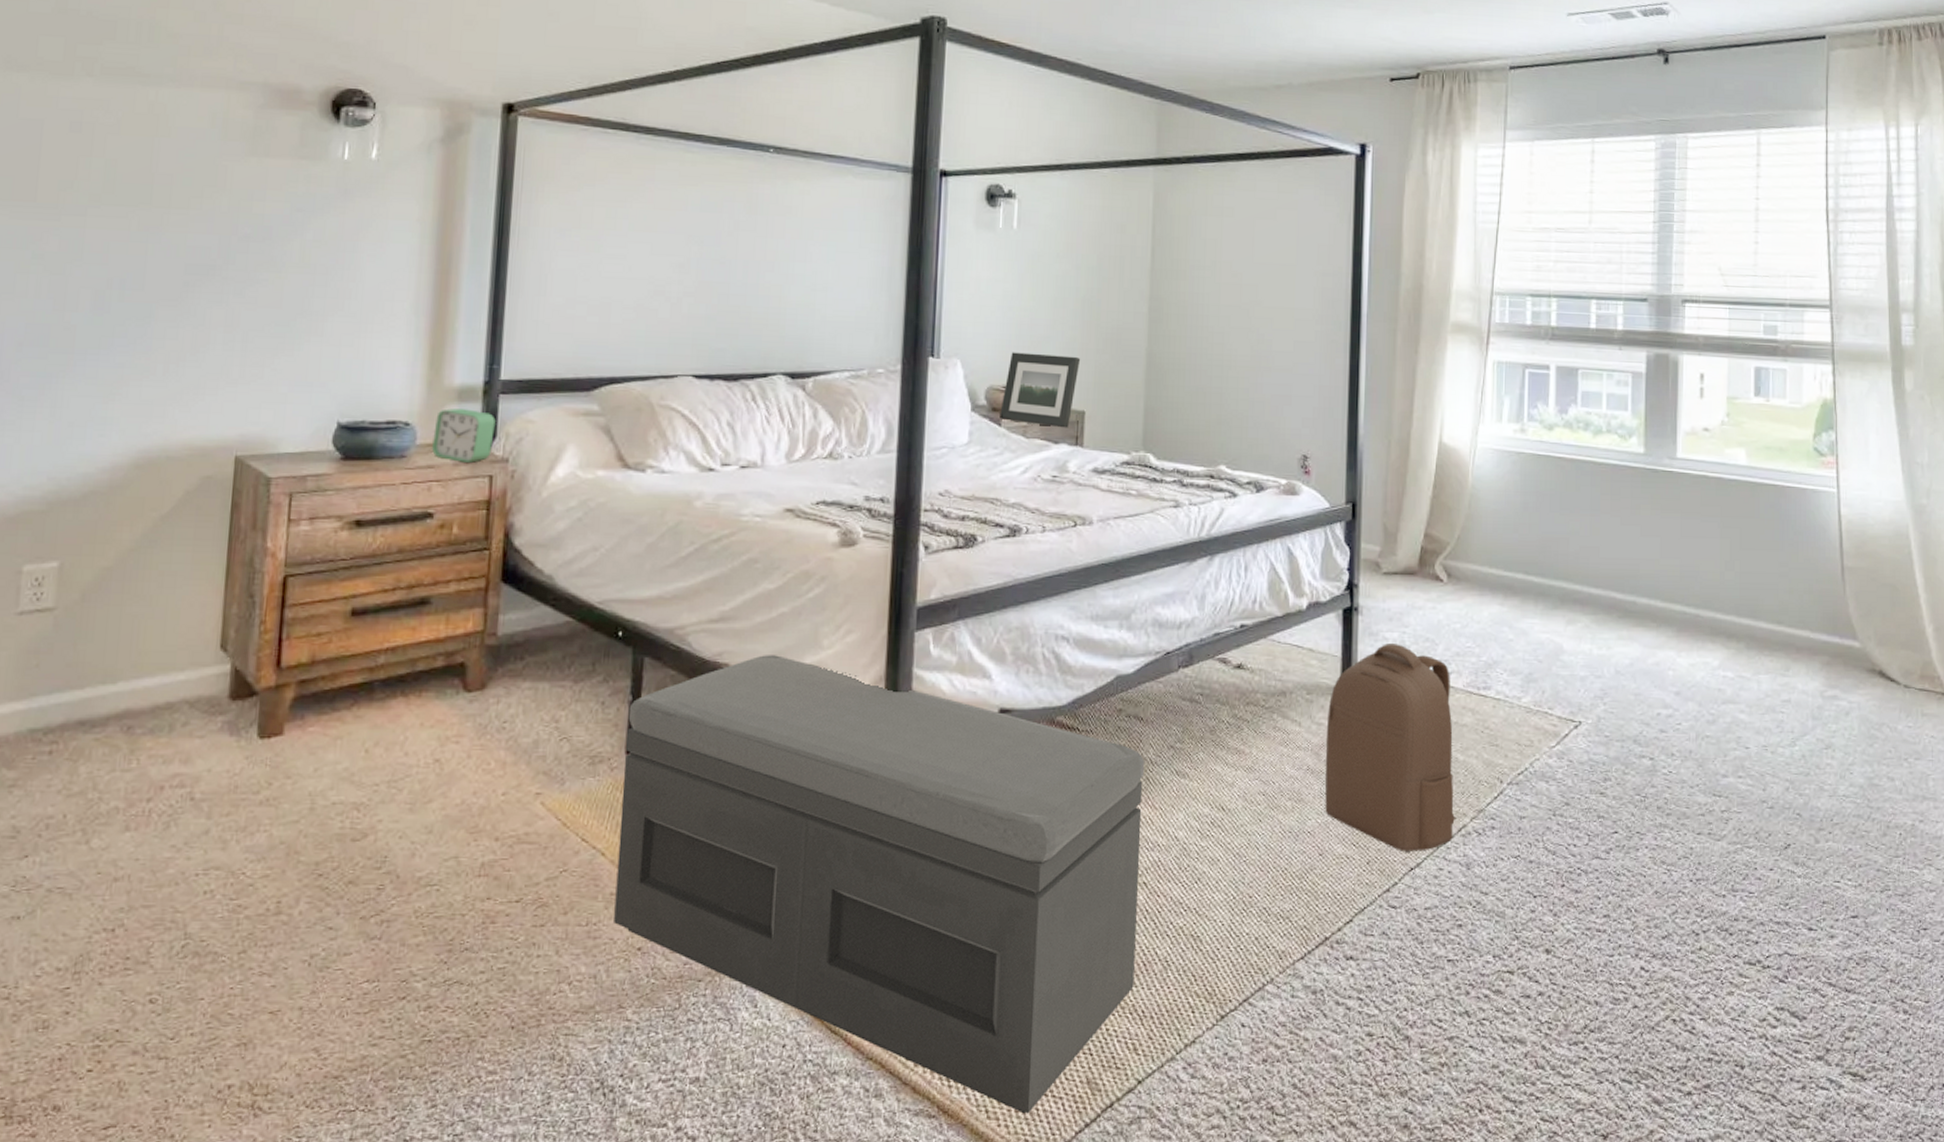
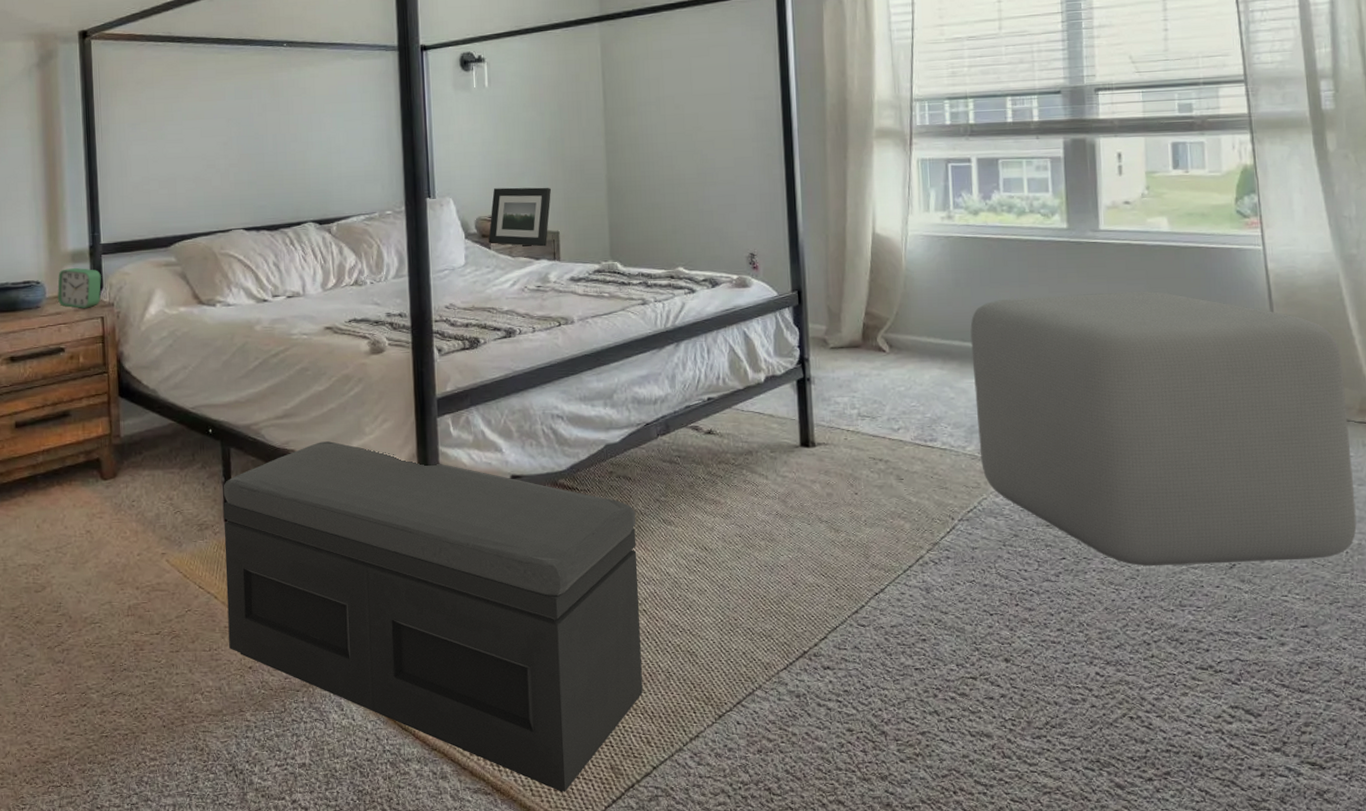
backpack: present [1324,643,1456,852] -> none [790,406,914,580]
pouf: none [1535,528,1911,843] -> present [970,291,1357,566]

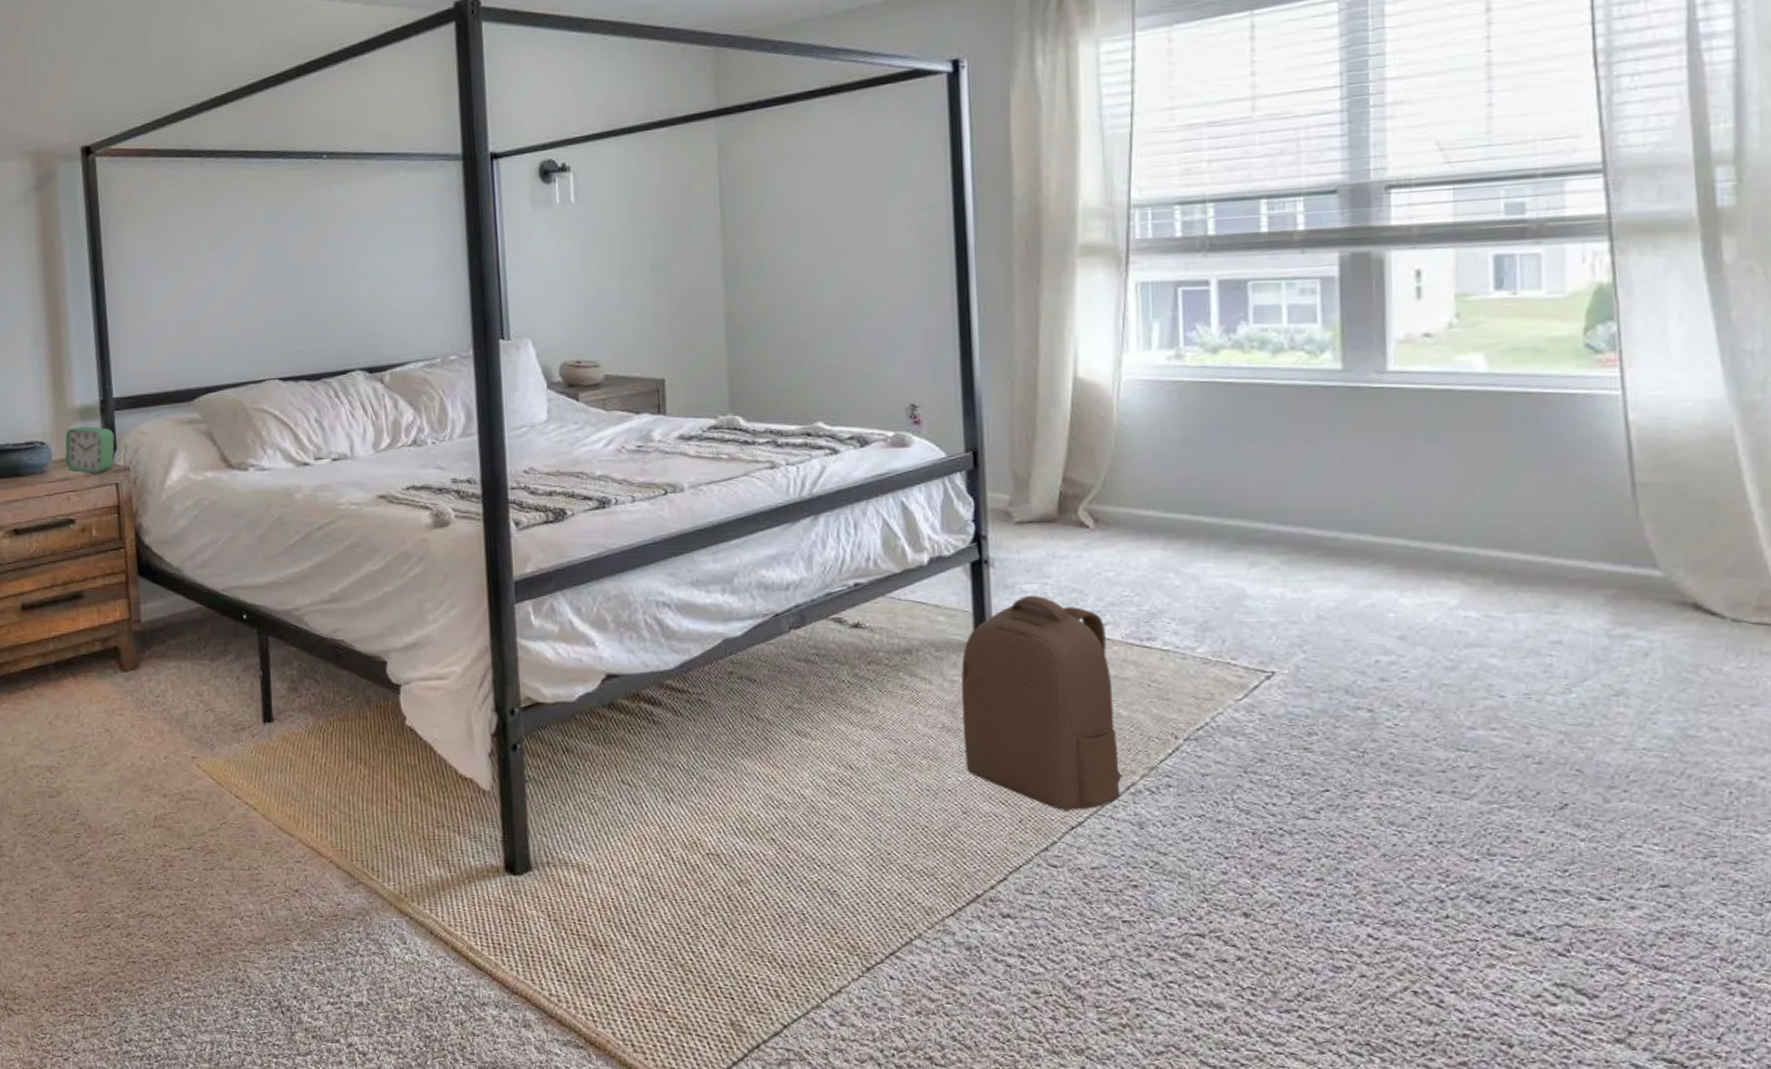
storage bench: present [223,441,643,792] -> none [260,631,771,1050]
picture frame: present [488,187,552,247] -> none [576,324,655,398]
backpack: none [790,406,914,580] -> present [961,596,1123,810]
pouf: present [970,291,1357,566] -> none [1204,450,1746,803]

